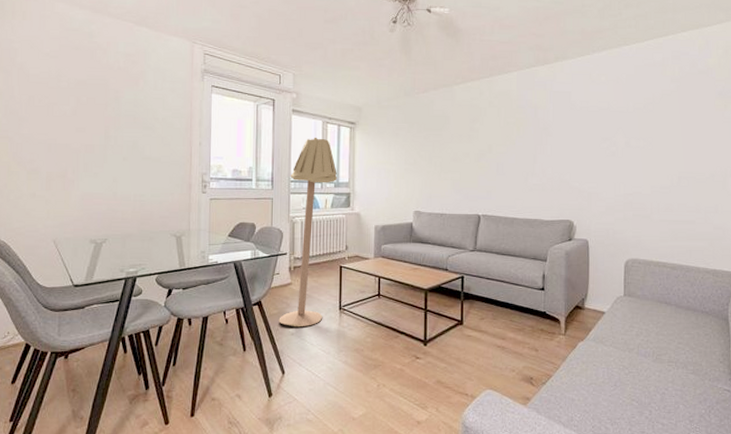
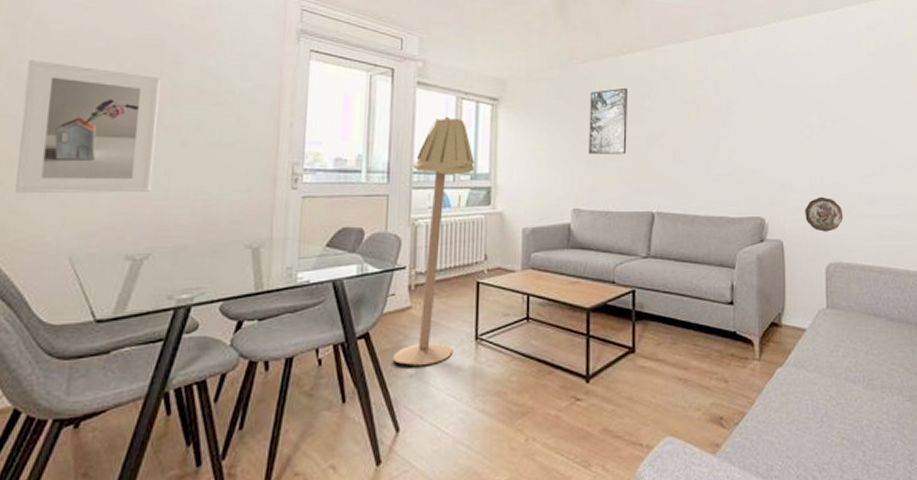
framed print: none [15,97,106,195] -> present [15,60,160,194]
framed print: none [427,112,460,168] -> present [589,87,627,155]
decorative plate: none [608,204,642,234] -> present [805,196,844,232]

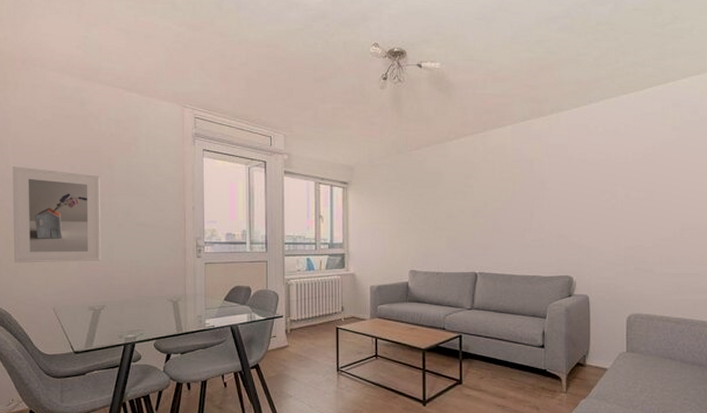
floor lamp: present [392,117,475,367] -> none [277,199,332,390]
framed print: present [589,87,627,155] -> none [422,169,454,227]
decorative plate: present [805,196,844,232] -> none [609,257,644,288]

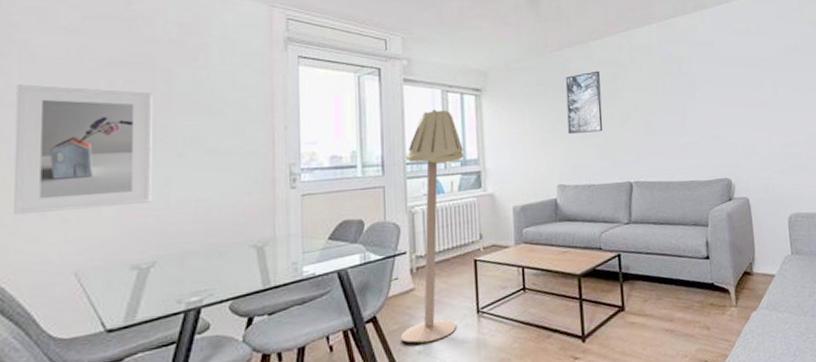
floor lamp: none [277,199,332,390] -> present [400,110,465,344]
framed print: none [422,169,454,227] -> present [565,70,603,135]

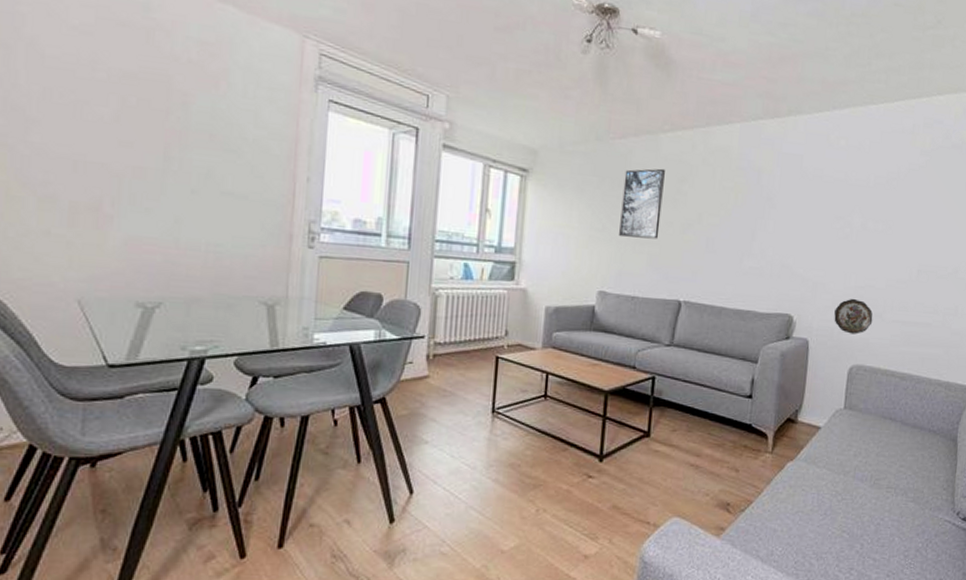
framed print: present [13,84,152,216] -> none [17,86,167,239]
floor lamp: present [400,110,465,344] -> none [408,185,500,434]
decorative plate: none [766,155,800,187] -> present [834,298,873,335]

